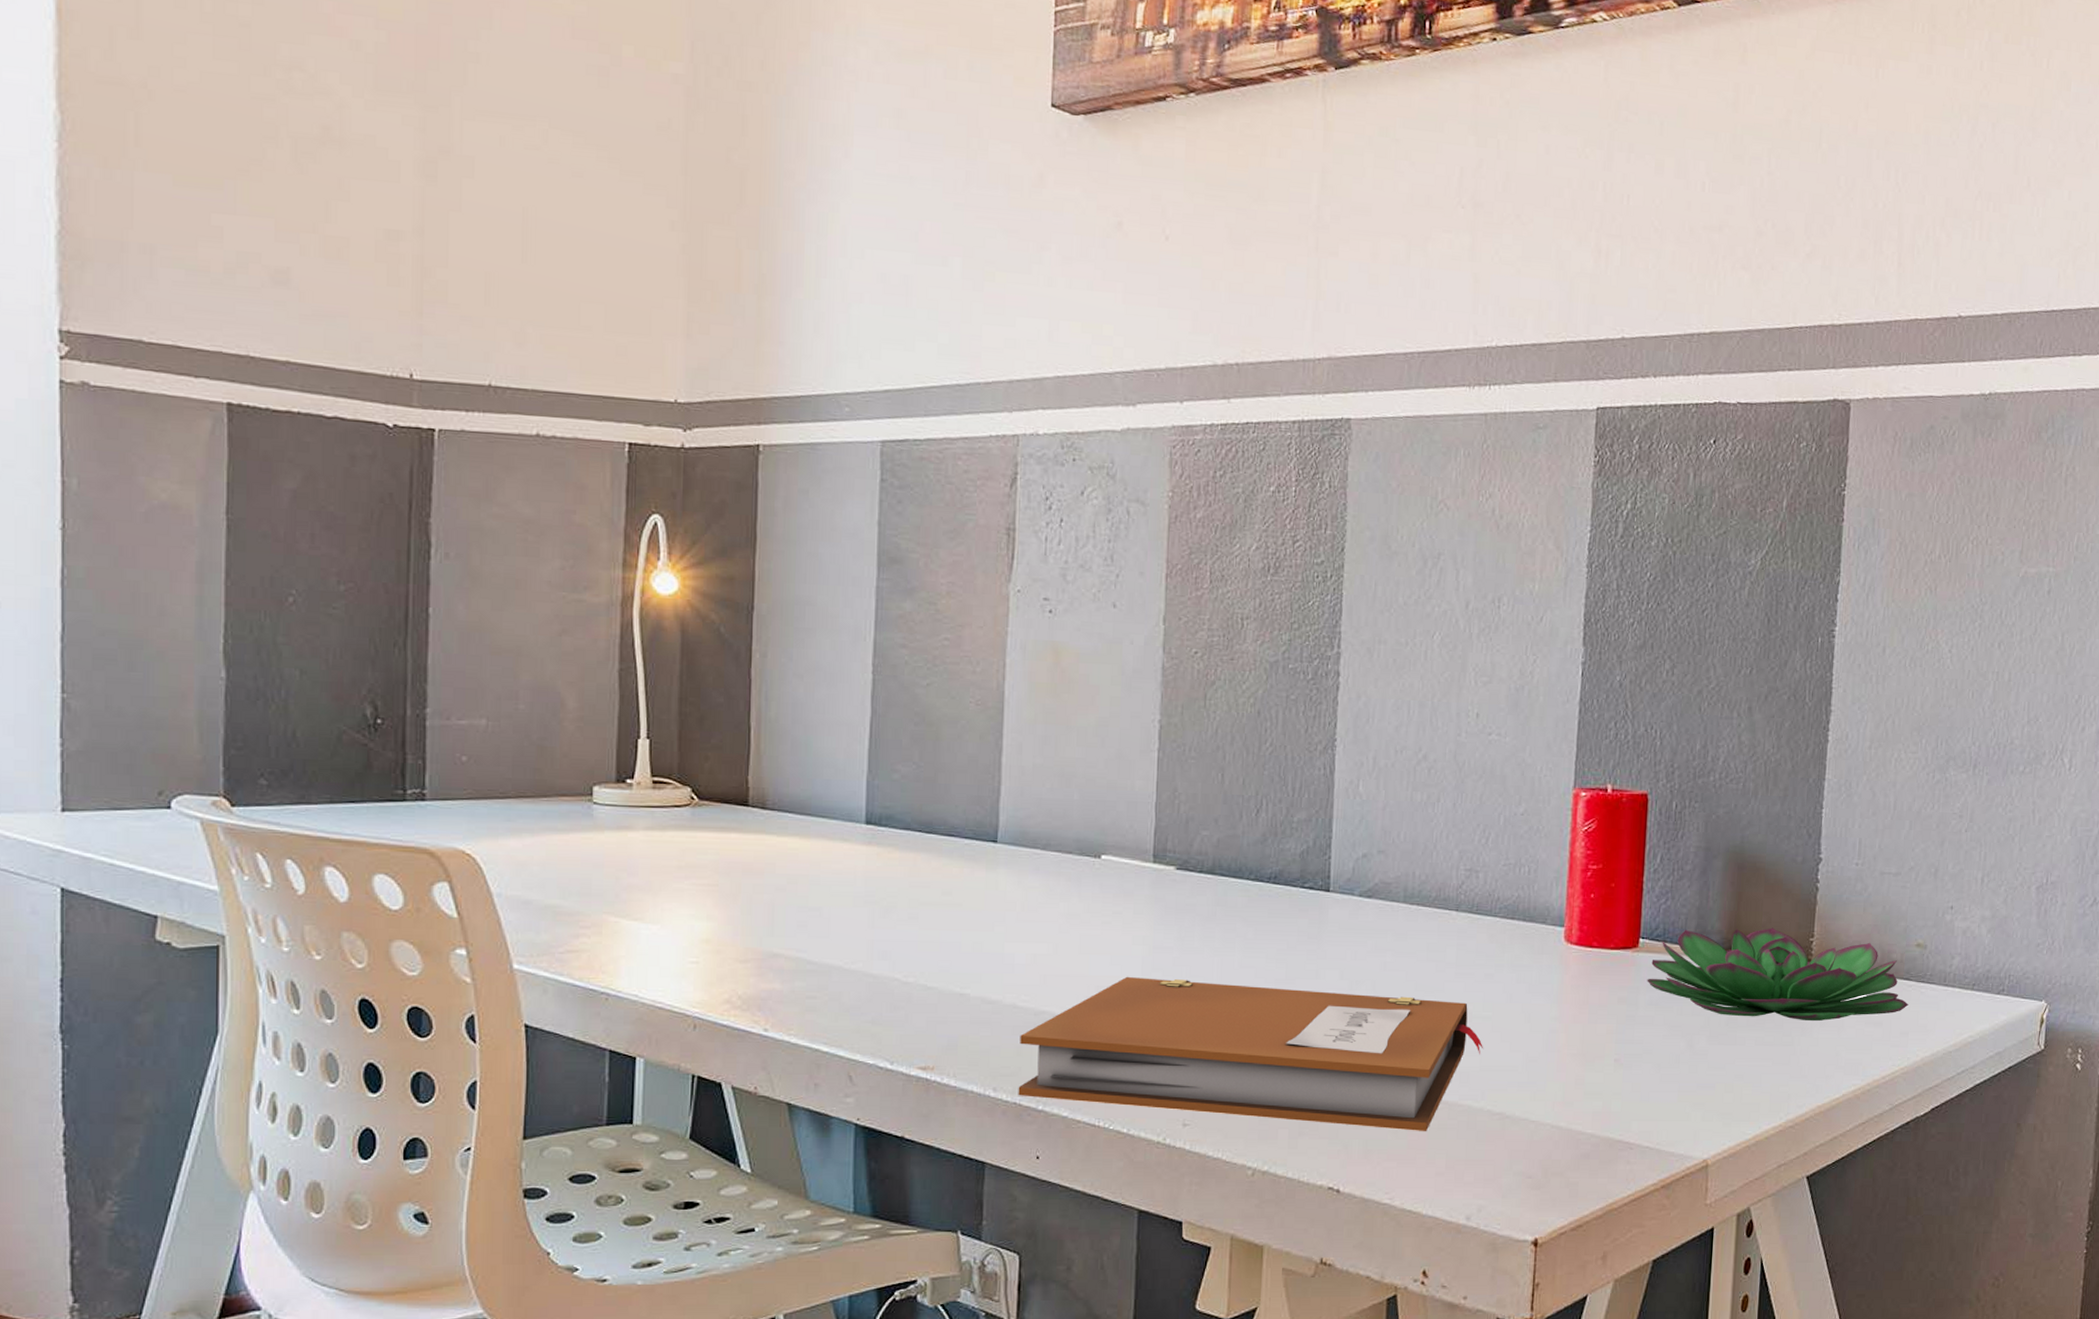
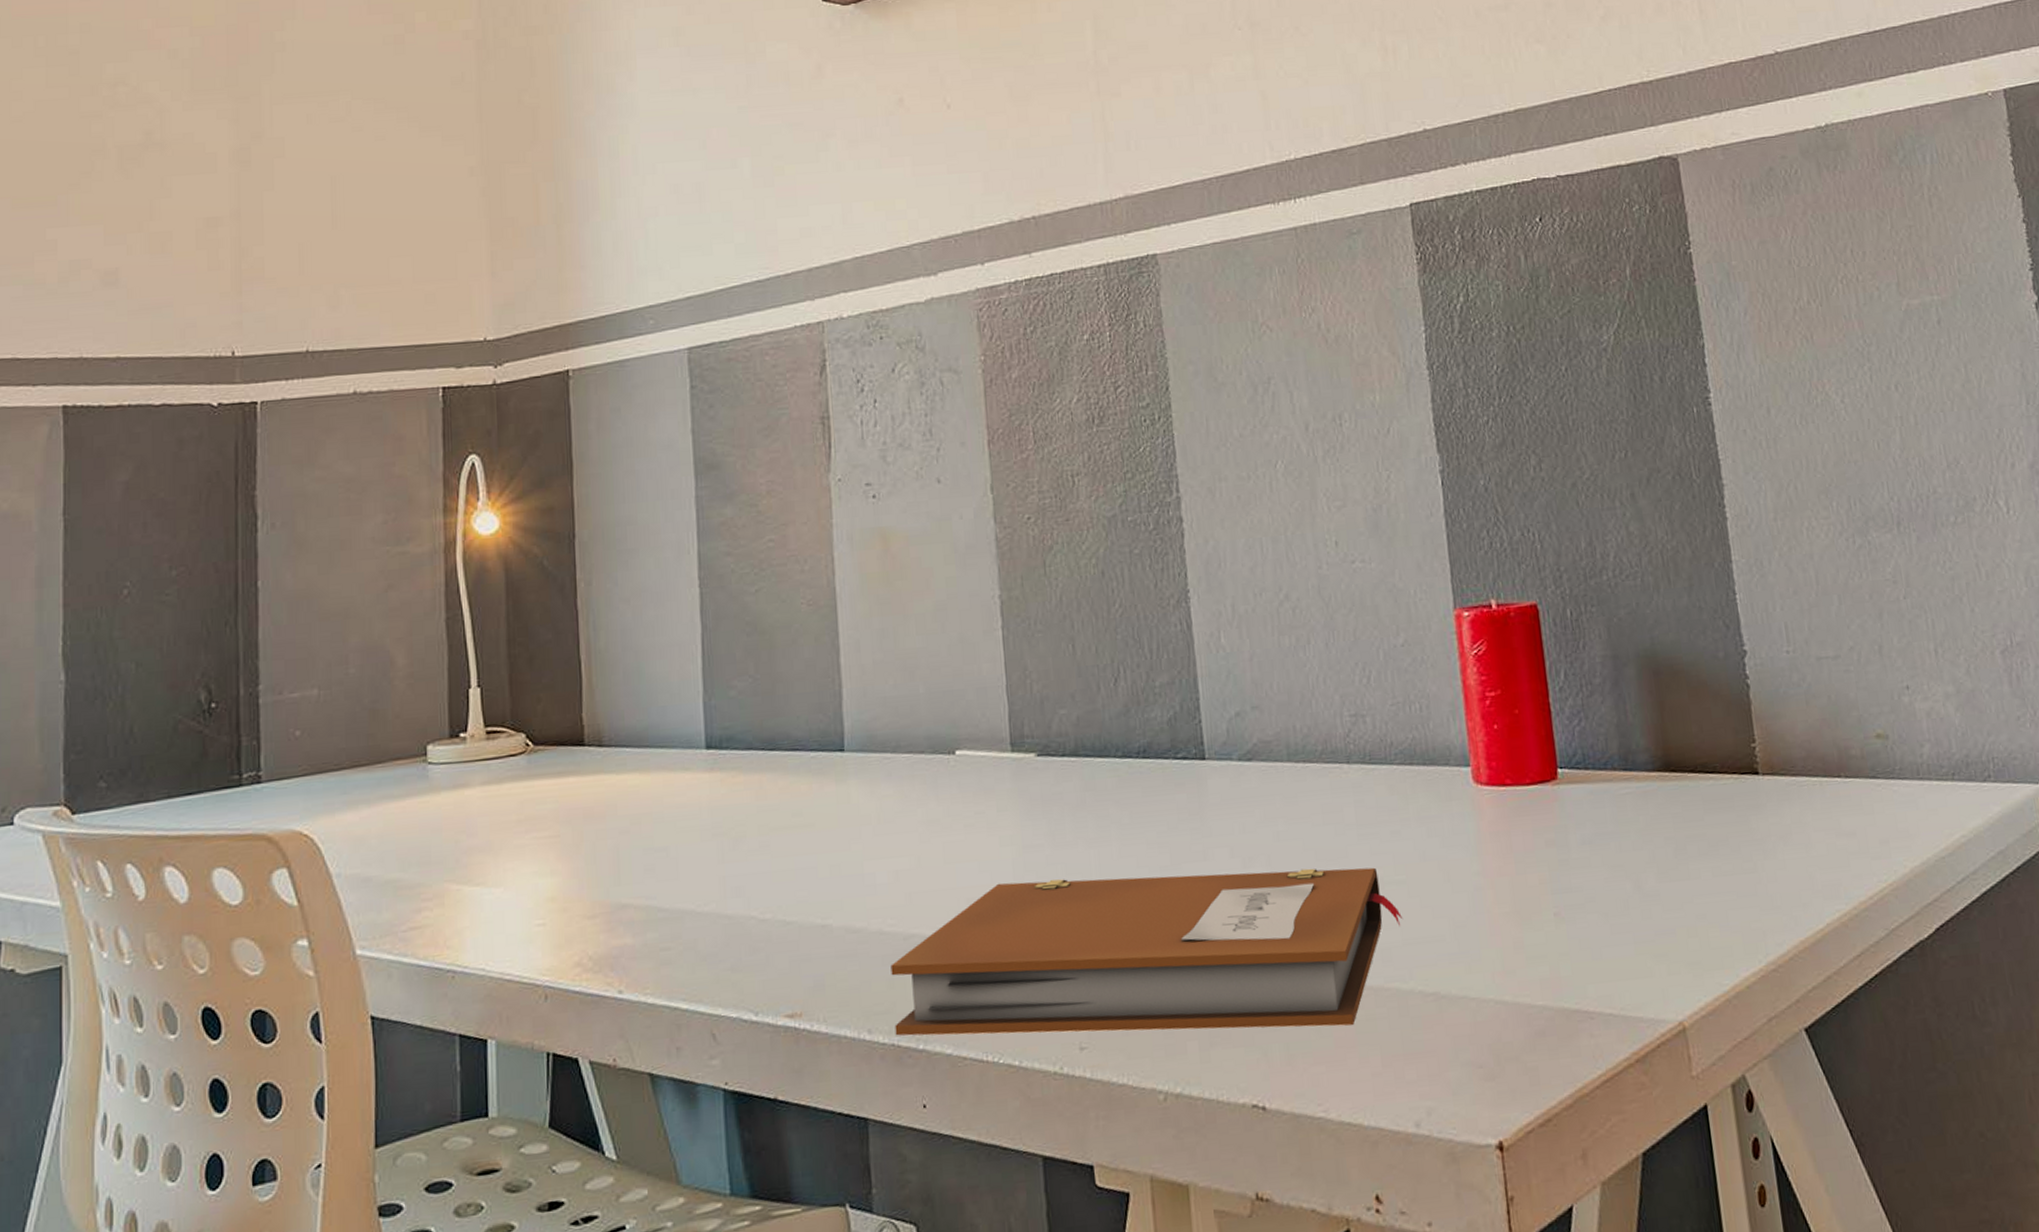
succulent plant: present [1647,928,1909,1021] -> none [1574,737,1882,846]

